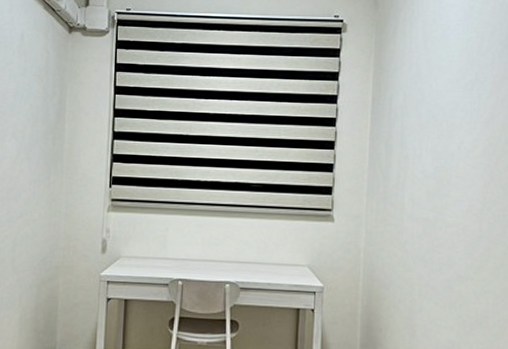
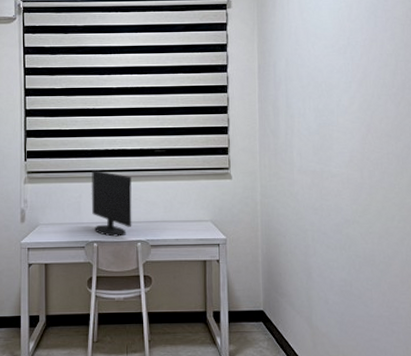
monitor: none [179,202,224,276] -> present [92,170,132,237]

